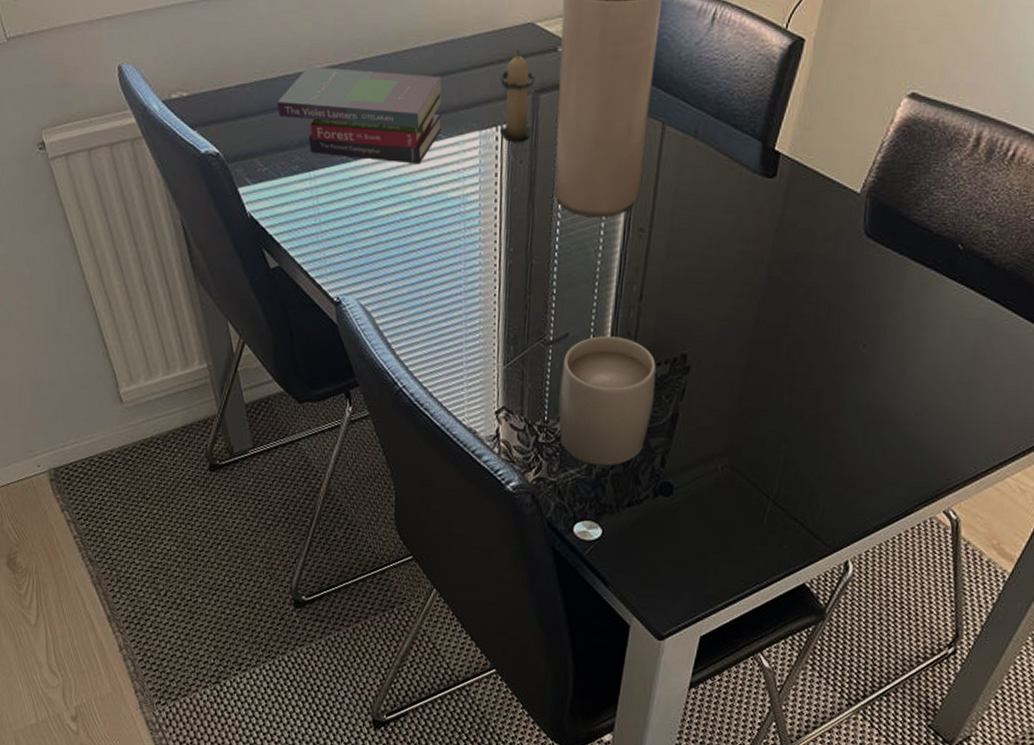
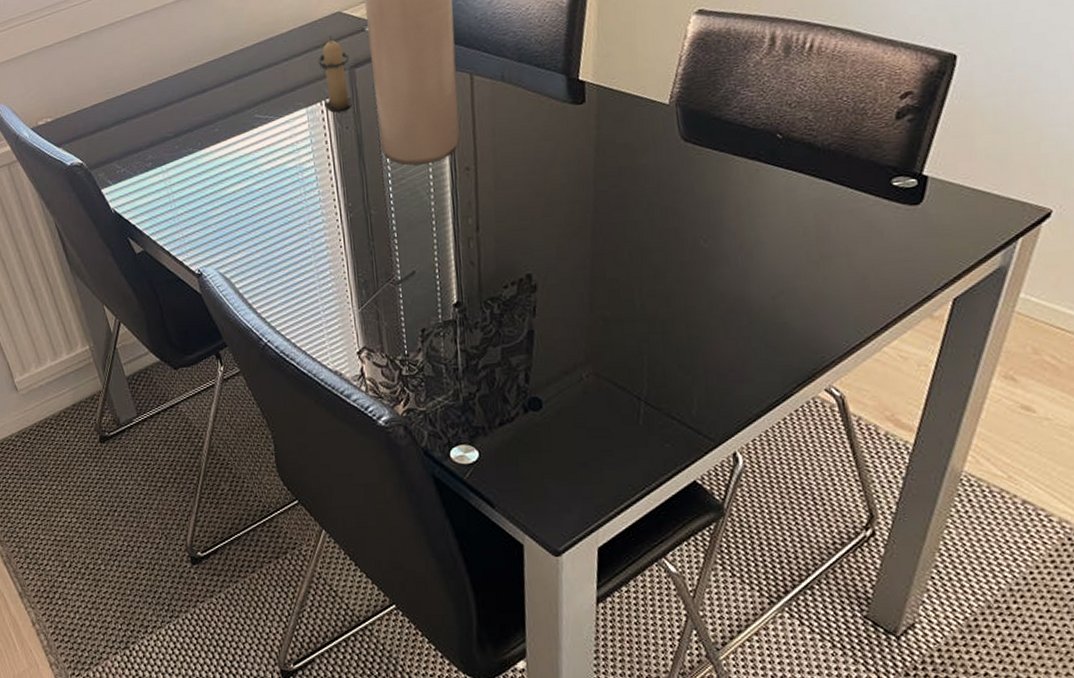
books: present [277,66,442,165] -> none [127,68,273,150]
mug: present [558,335,657,466] -> none [413,267,508,390]

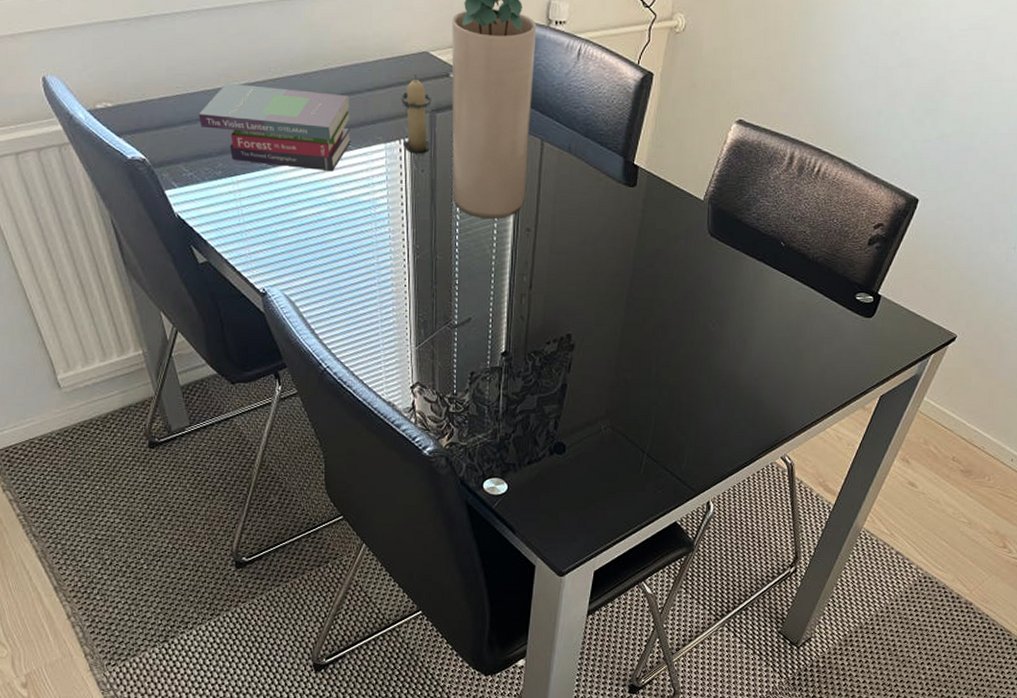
books: none [127,68,273,150] -> present [198,82,351,172]

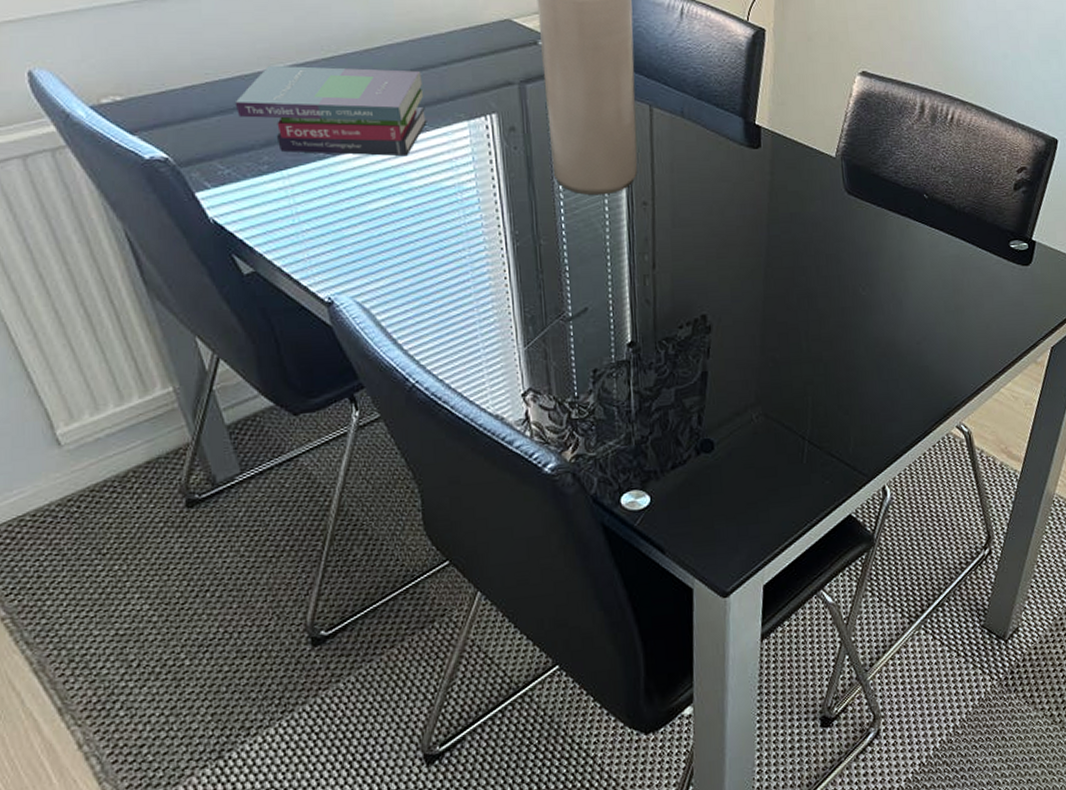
candle: present [400,74,432,154] -> none [482,44,524,130]

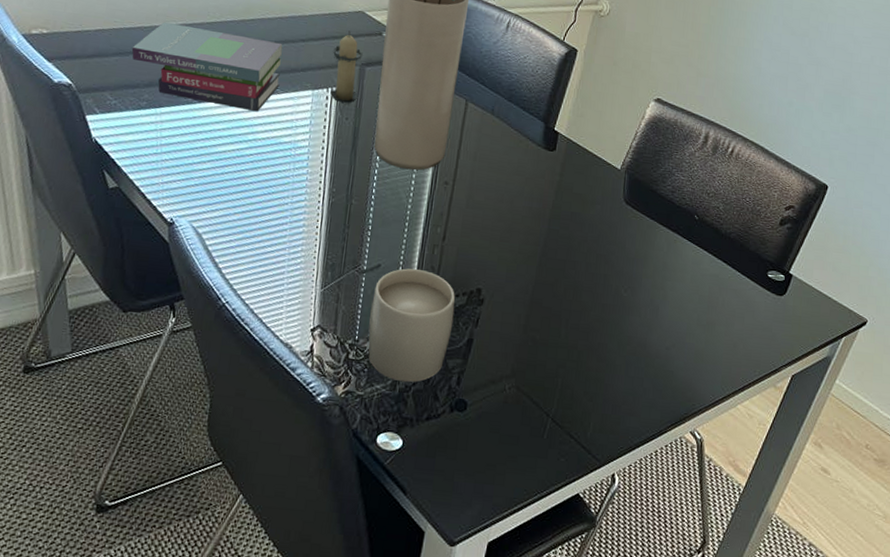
candle: none [482,44,524,130] -> present [330,30,363,103]
mug: none [585,305,682,434] -> present [368,268,456,383]

